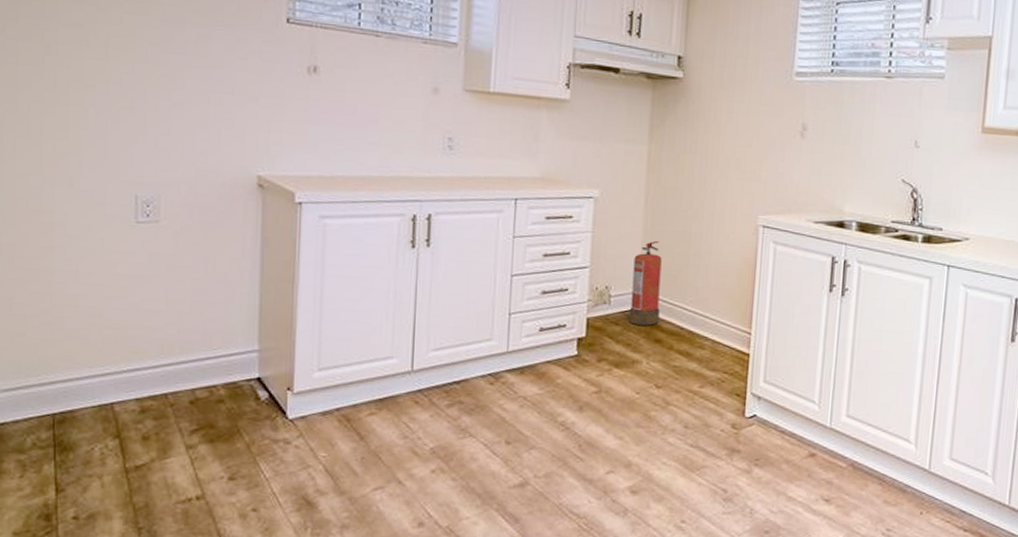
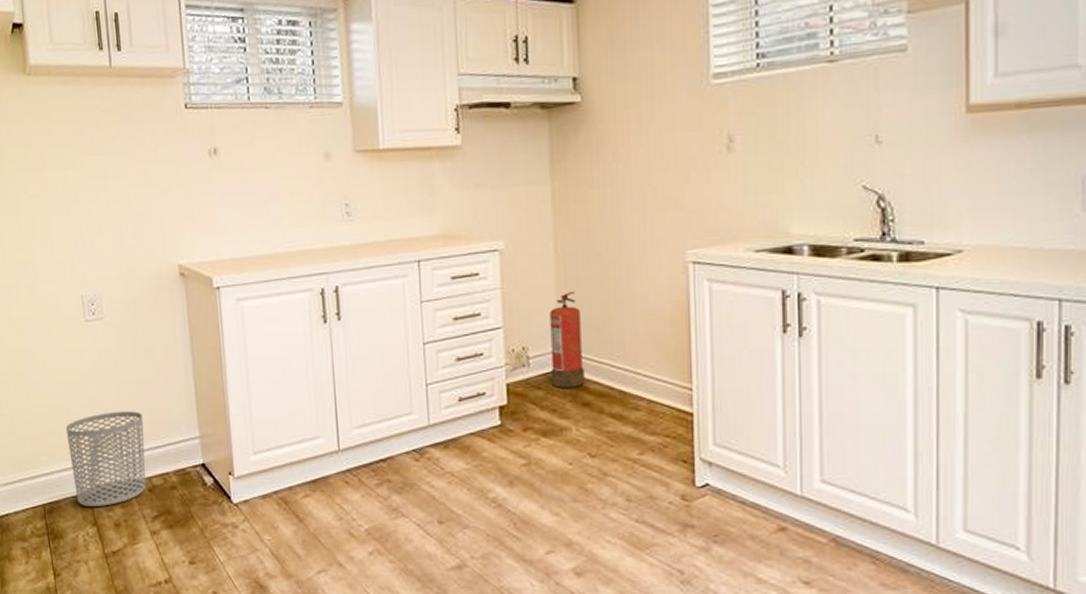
waste bin: none [94,319,193,418] -> present [65,411,146,506]

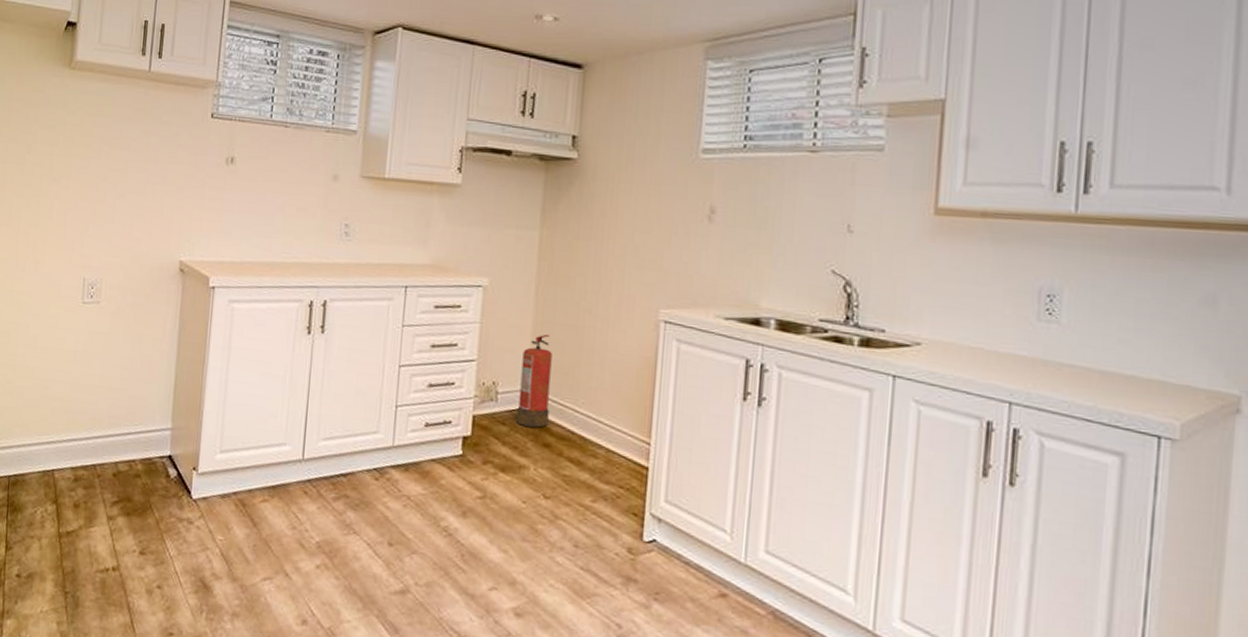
waste bin: present [65,411,146,506] -> none [42,393,120,486]

